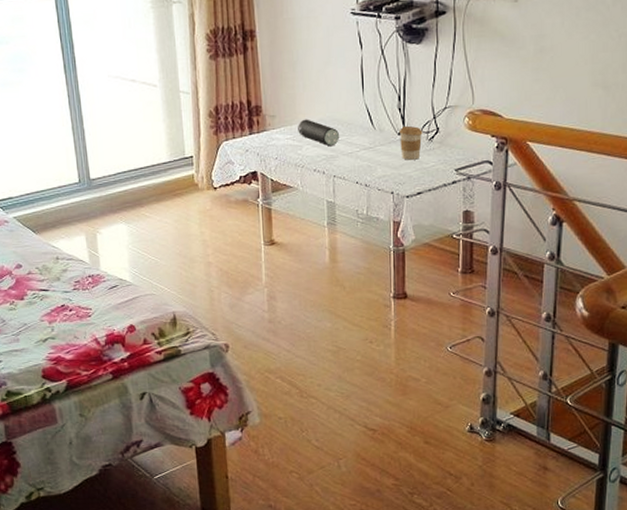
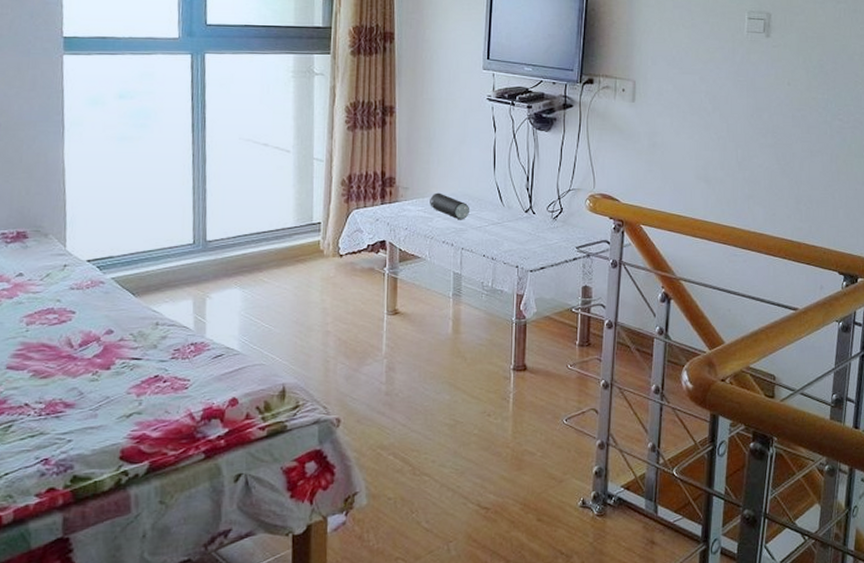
coffee cup: present [399,125,423,160] -> none [526,204,548,236]

